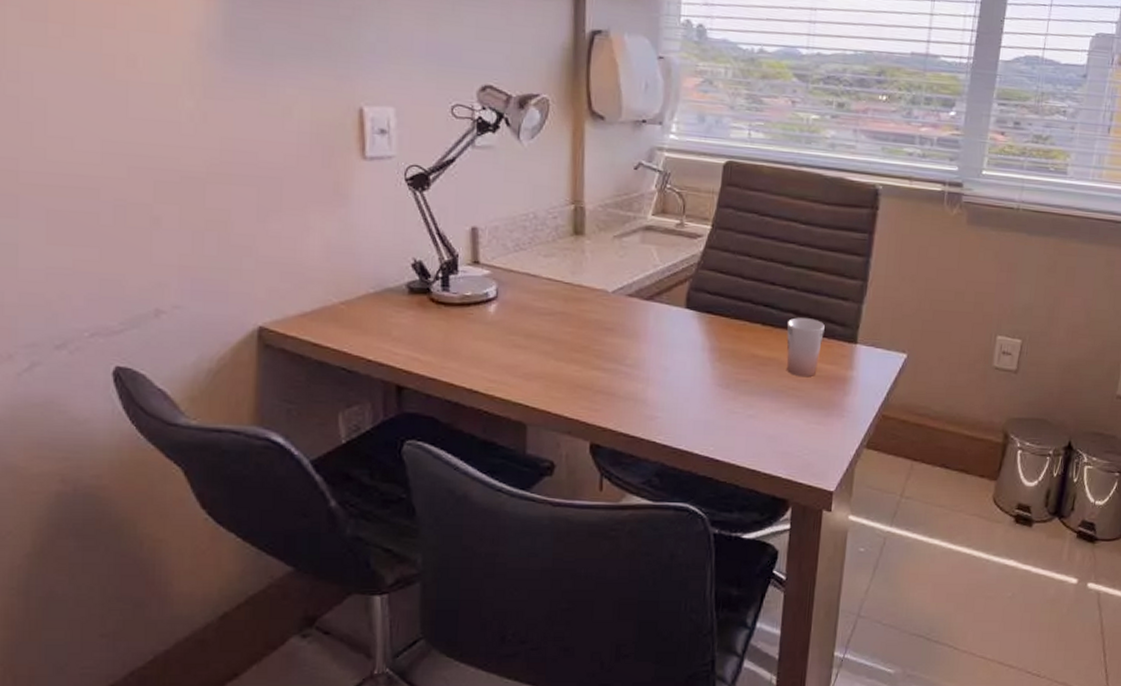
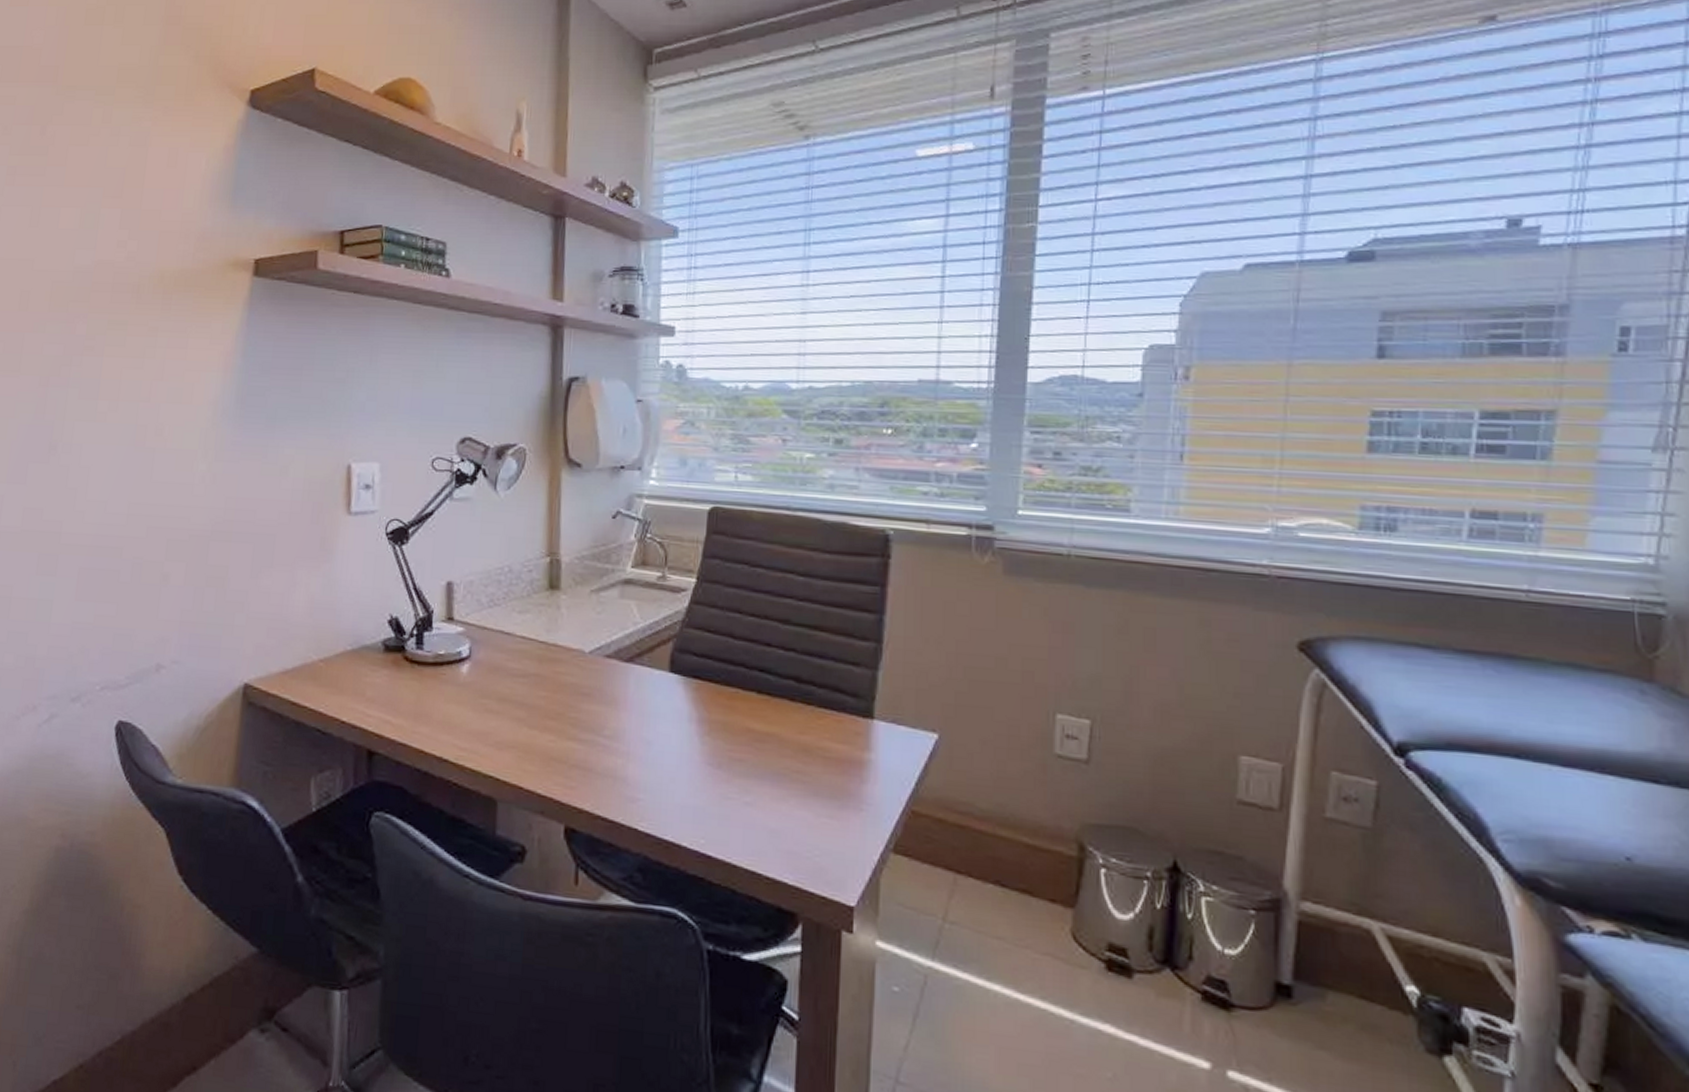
cup: present [786,317,825,377] -> none [786,685,833,759]

